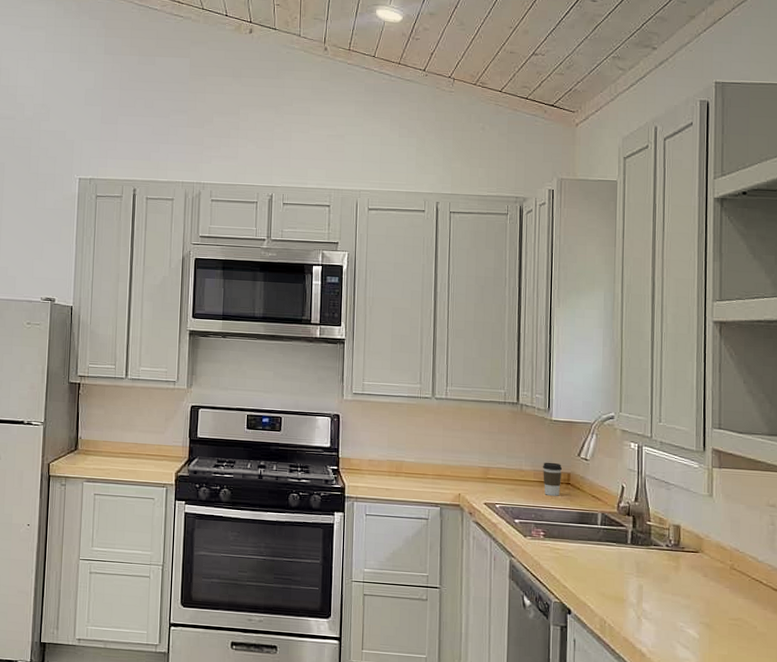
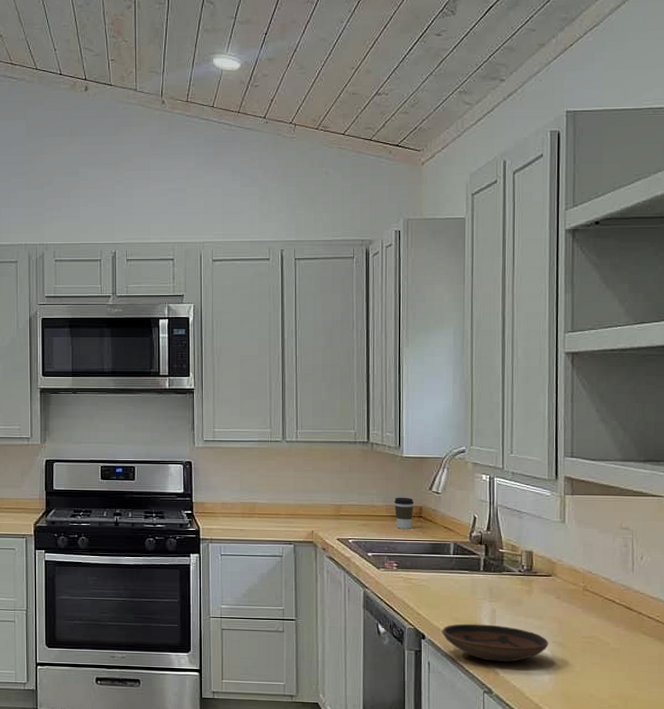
bowl: none [588,599,696,643] -> present [442,623,549,662]

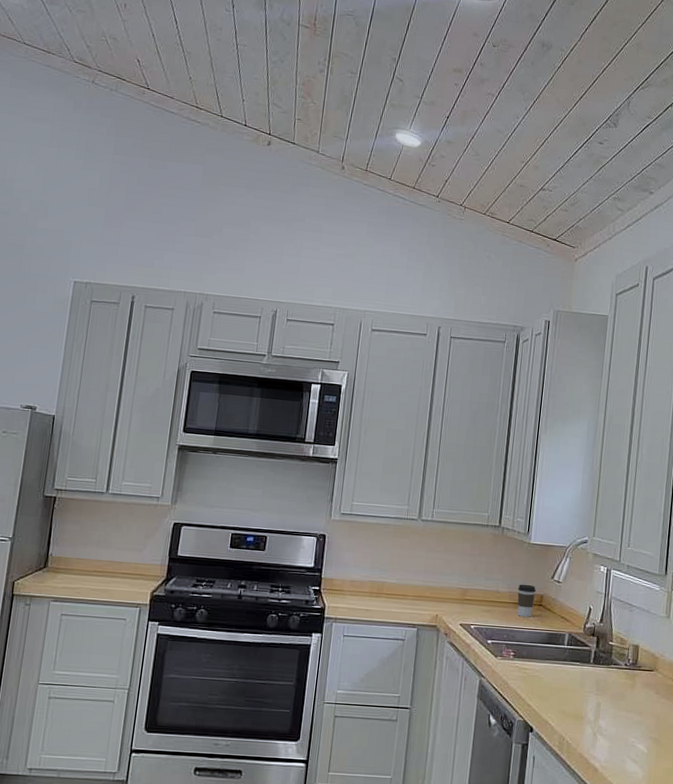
bowl: present [442,623,549,662] -> none [549,717,646,758]

